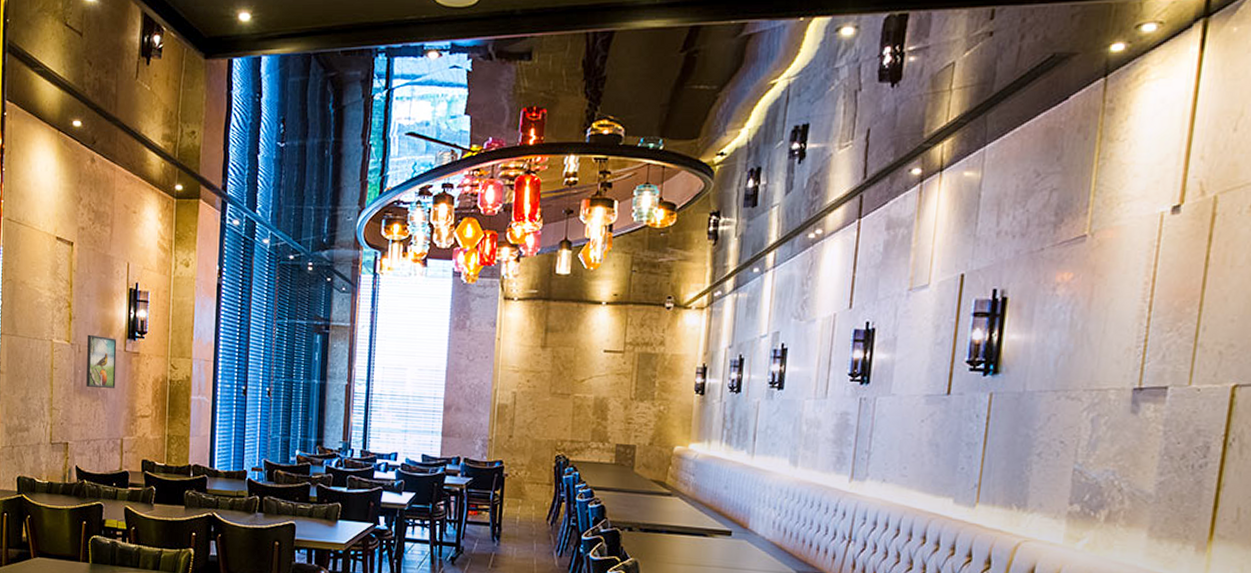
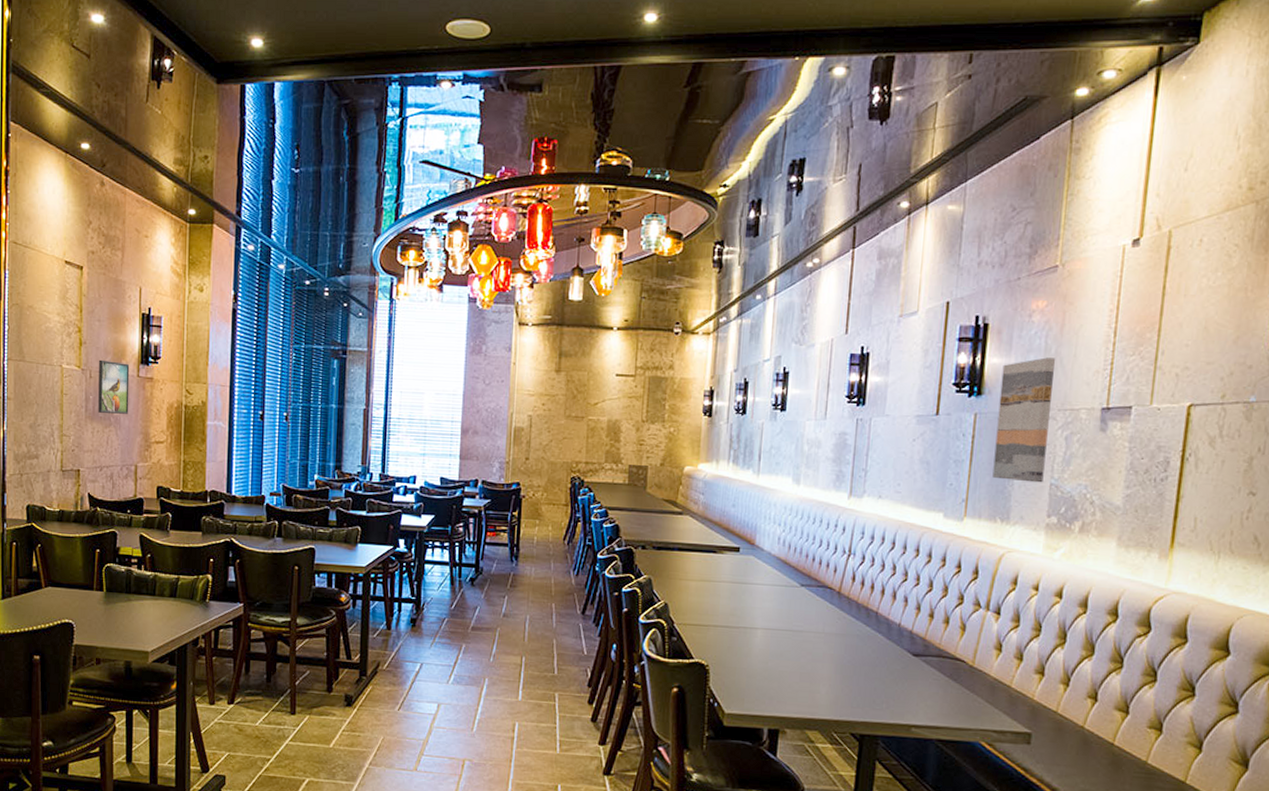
wall art: none [1008,334,1081,468] -> present [992,357,1055,483]

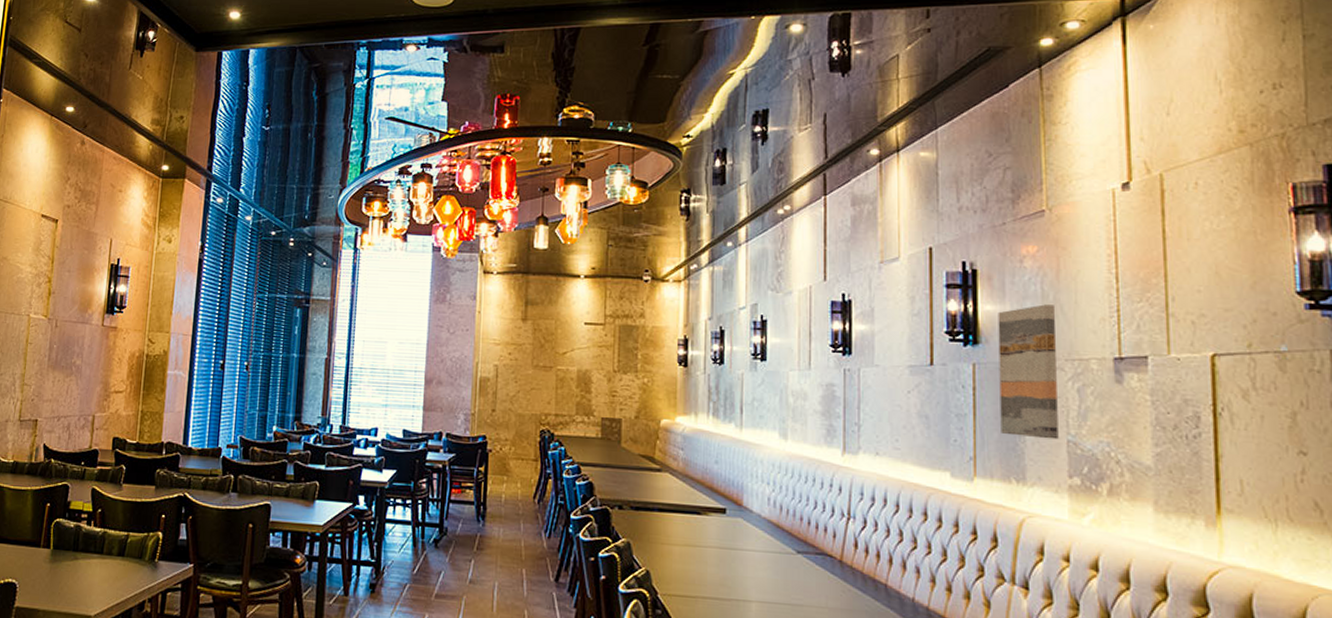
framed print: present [98,359,130,414] -> none [61,309,95,363]

